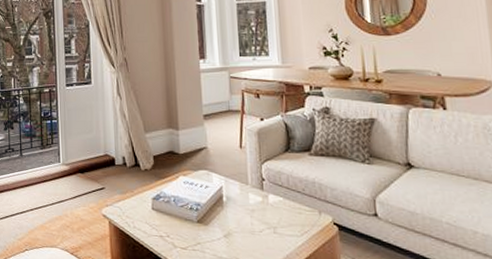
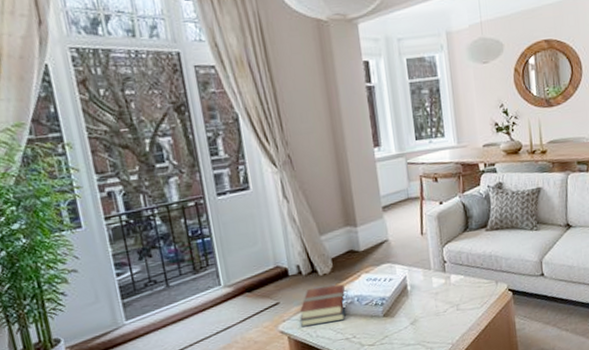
books: none [120,181,164,218] -> present [299,284,347,328]

